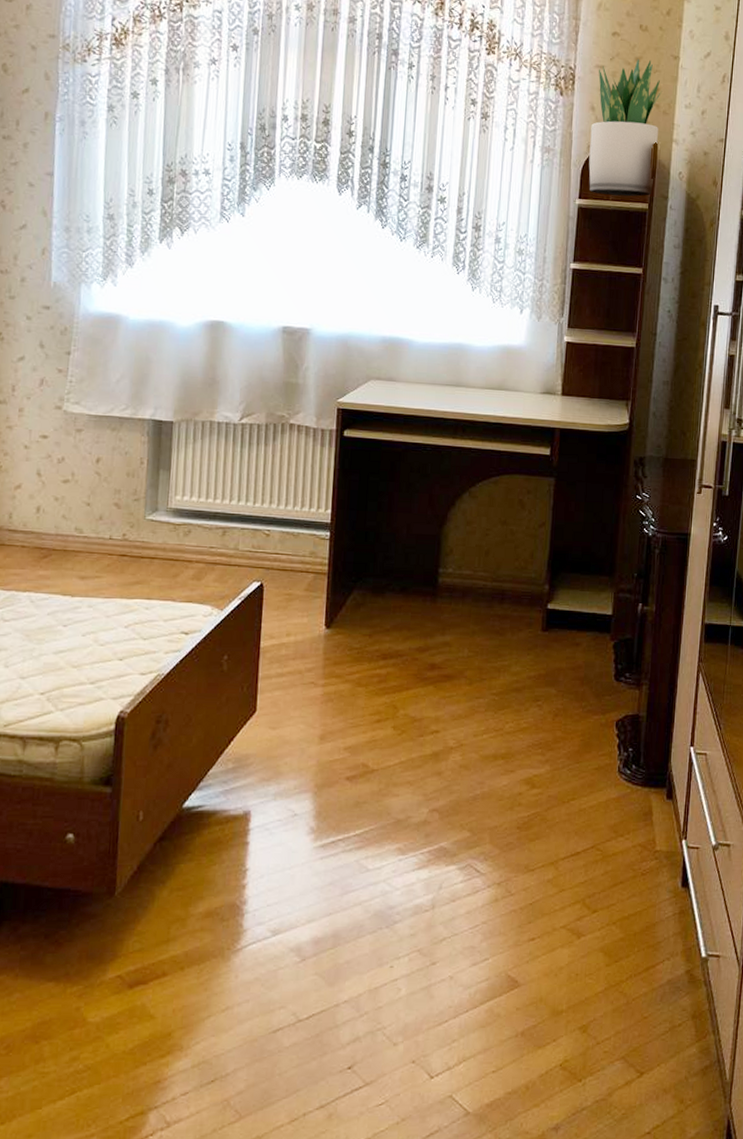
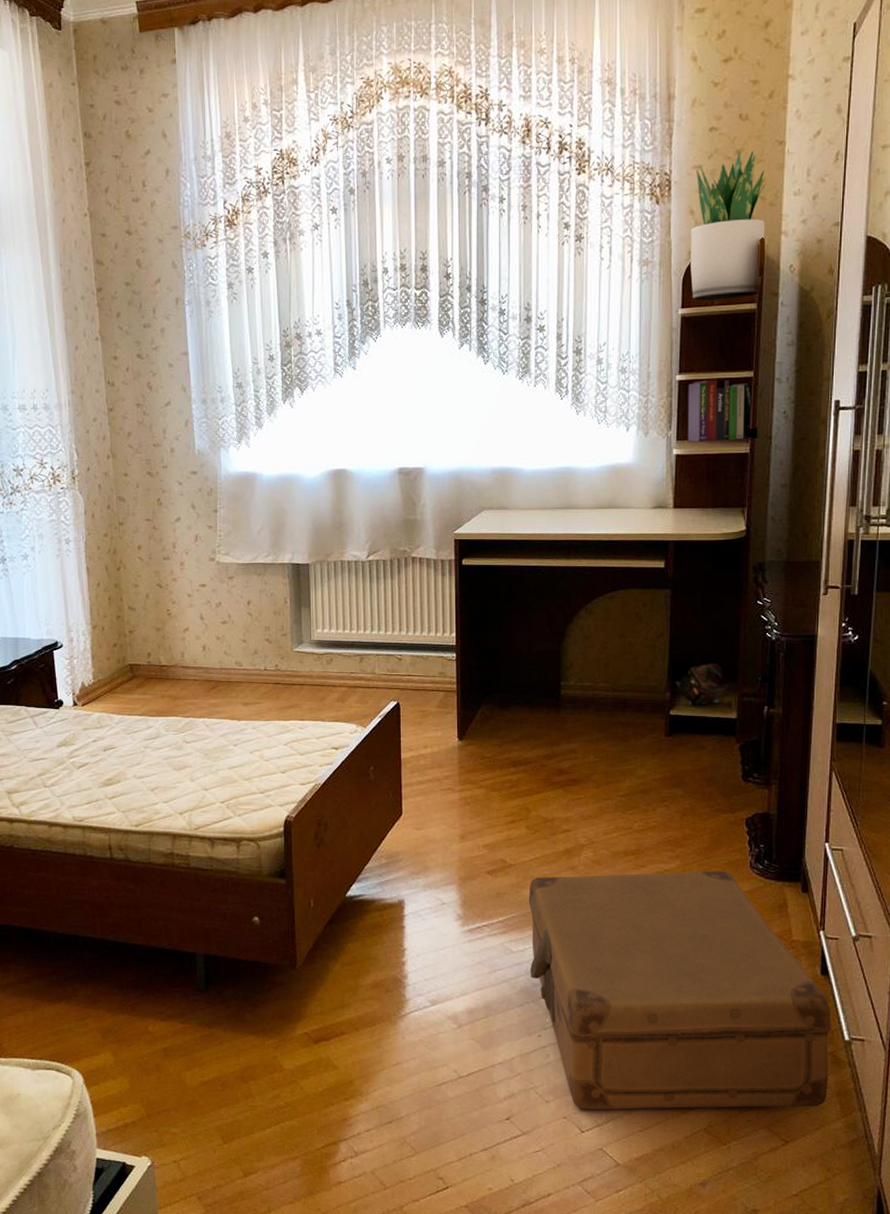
suitcase: none [386,776,690,1051] -> present [528,871,831,1110]
decorative box: none [555,556,608,600] -> present [676,662,730,705]
books: none [578,271,646,334] -> present [687,379,760,443]

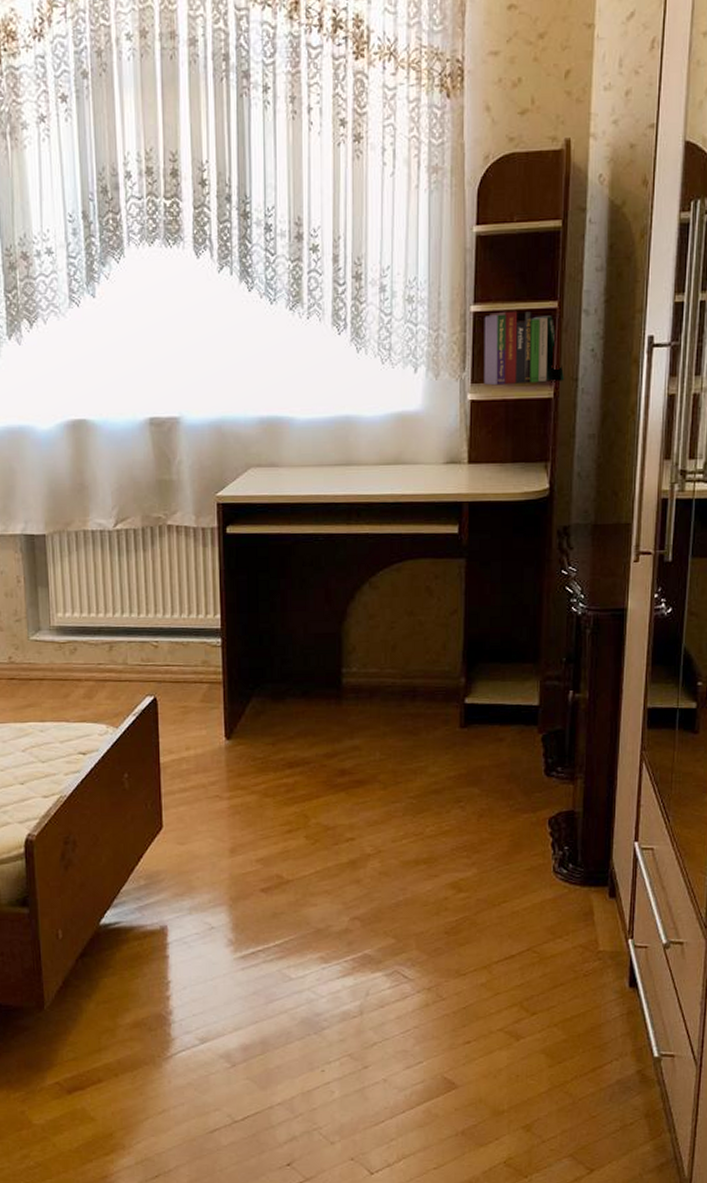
suitcase: present [528,871,831,1110] -> none [308,877,640,1149]
decorative box: present [676,662,730,705] -> none [472,642,532,692]
planter: present [690,150,768,300] -> none [486,34,575,216]

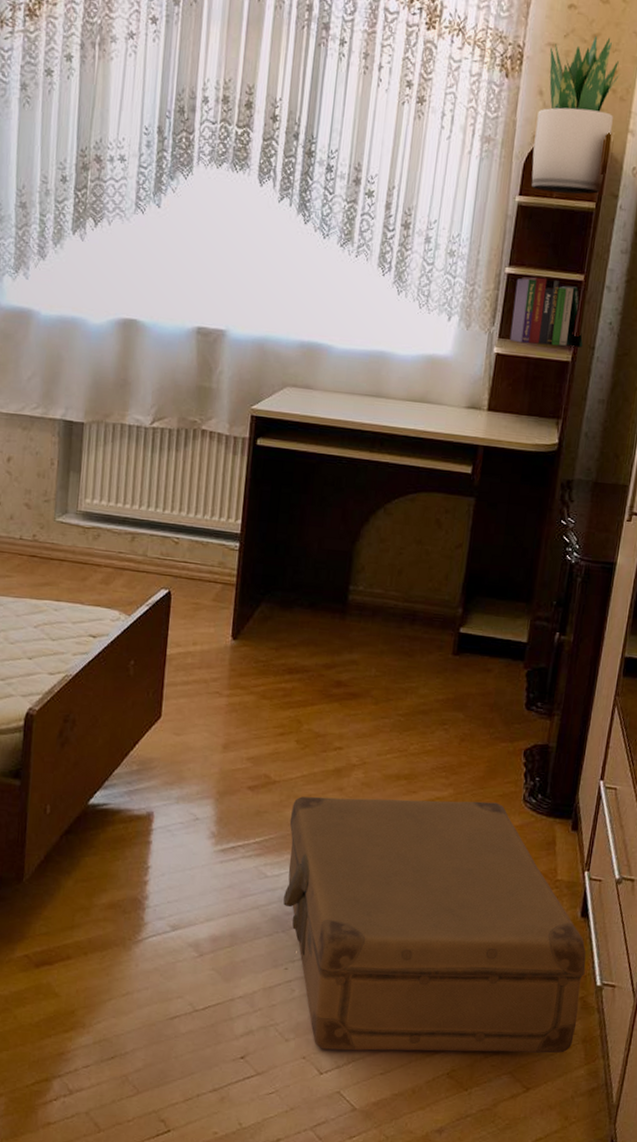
suitcase: none [308,877,640,1149] -> present [283,796,586,1054]
planter: none [486,34,575,216] -> present [531,35,621,195]

